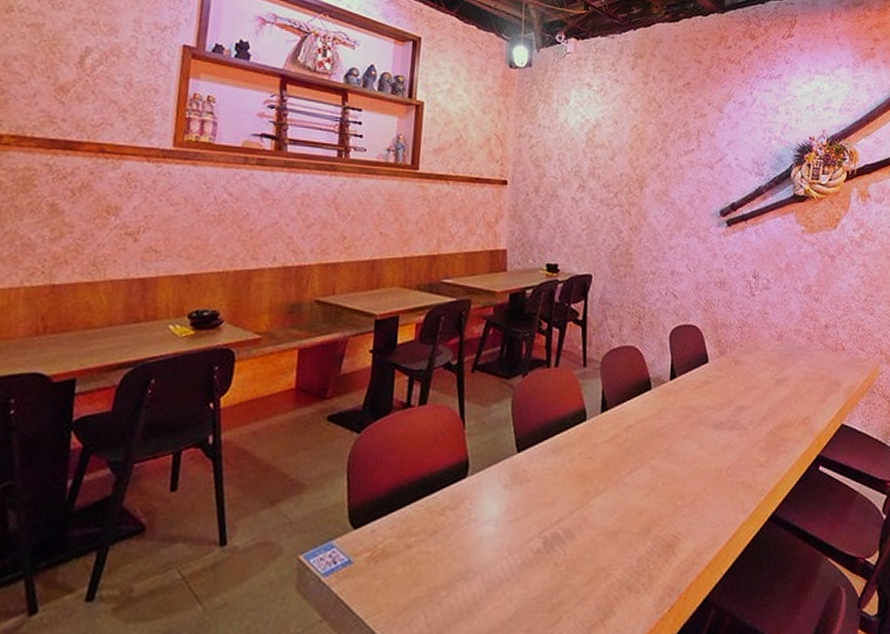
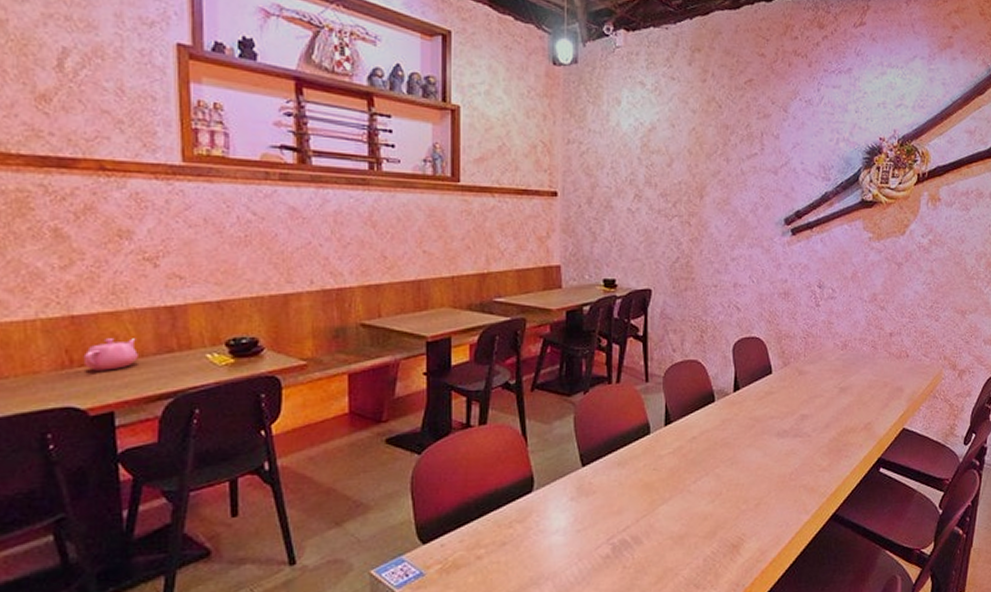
teapot: none [55,307,107,339] -> present [83,338,138,371]

